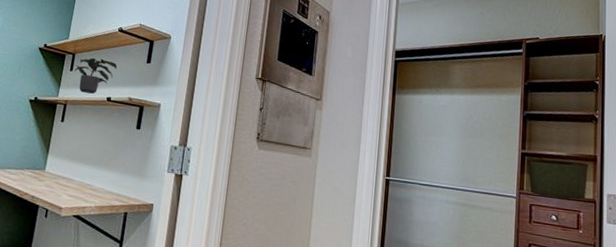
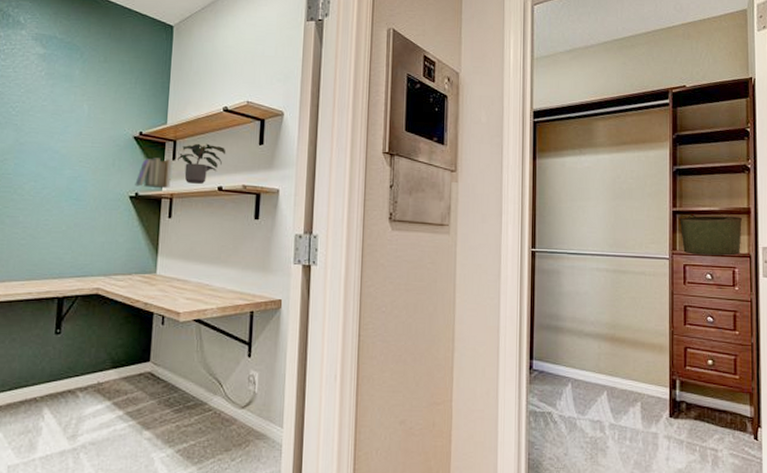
books: none [35,67,70,96] -> present [135,158,172,189]

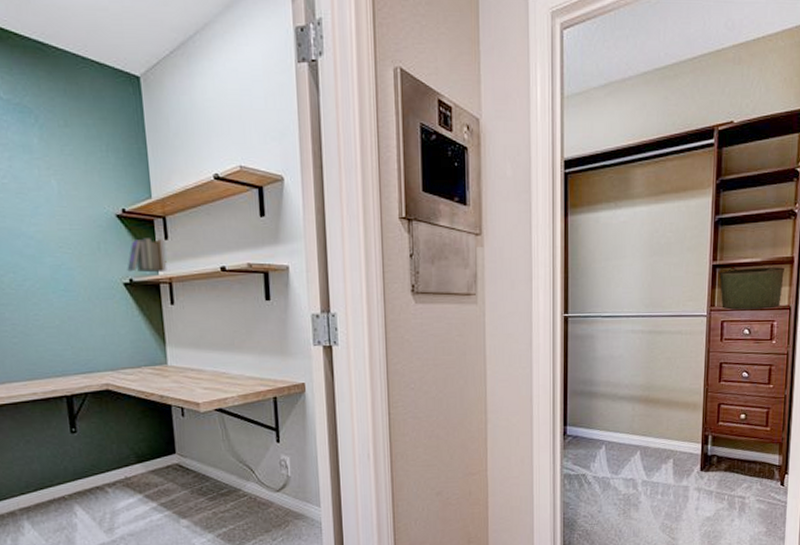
potted plant: present [178,143,225,184] -> none [170,218,223,265]

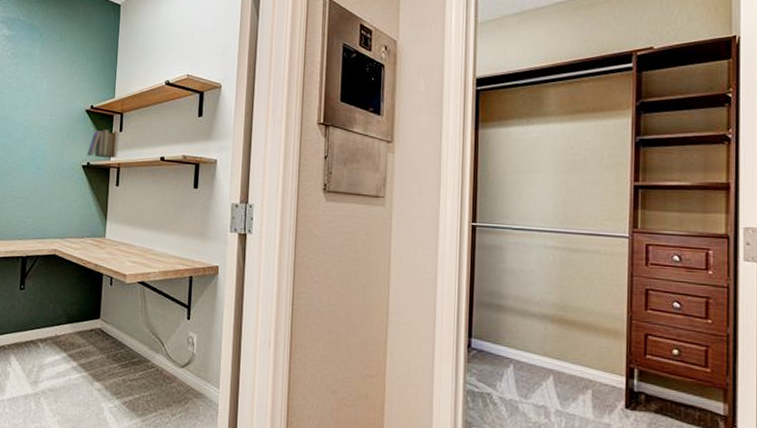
basket: present [719,267,784,310] -> none [642,190,719,236]

